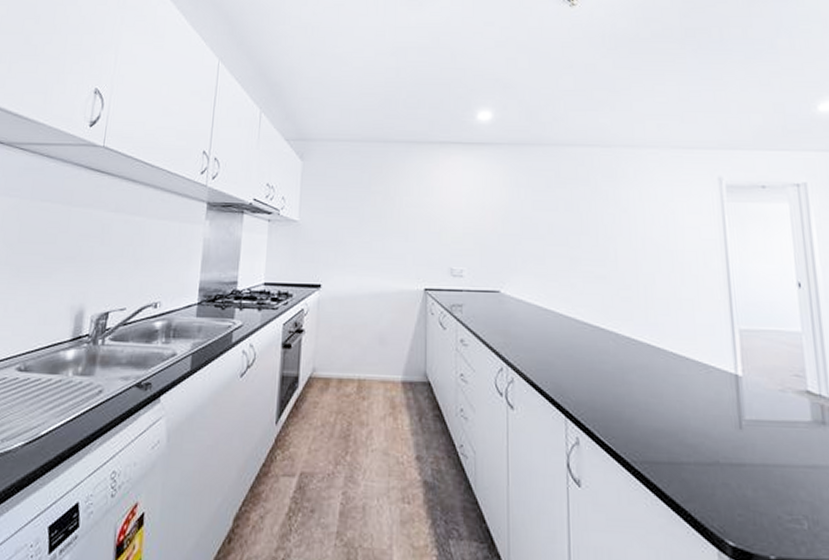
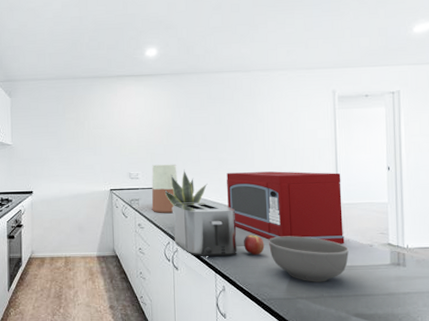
vase: none [479,259,515,328] -> present [151,164,177,214]
potted plant: none [497,268,556,336] -> present [164,169,208,219]
toaster: none [508,314,597,393] -> present [173,202,238,256]
microwave: none [581,277,746,388] -> present [227,171,345,245]
fruit: none [604,365,634,396] -> present [243,235,265,256]
bowl: none [638,370,753,442] -> present [268,236,350,282]

